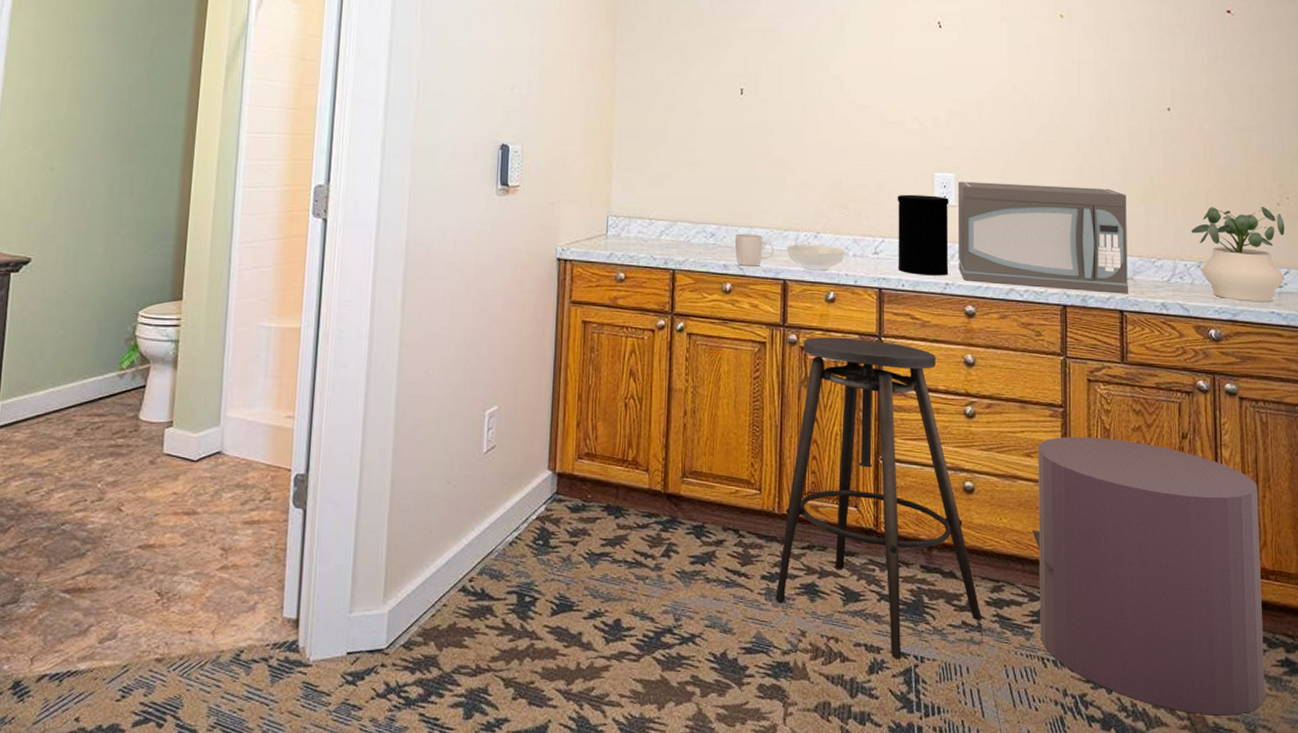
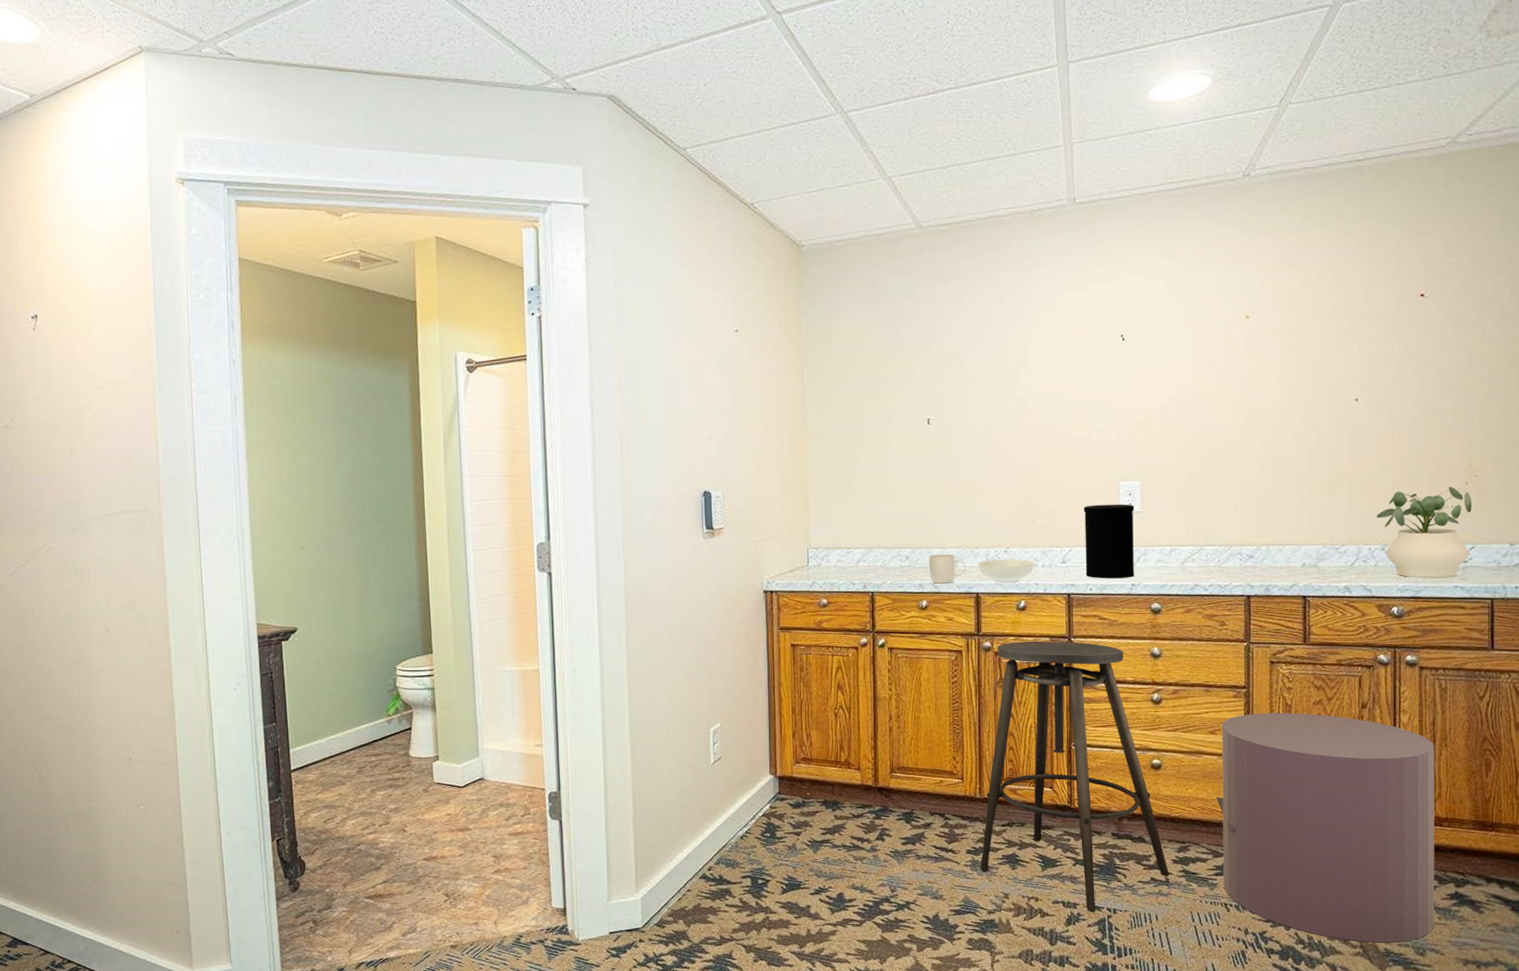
microwave: present [957,181,1128,294] -> none [1142,482,1311,582]

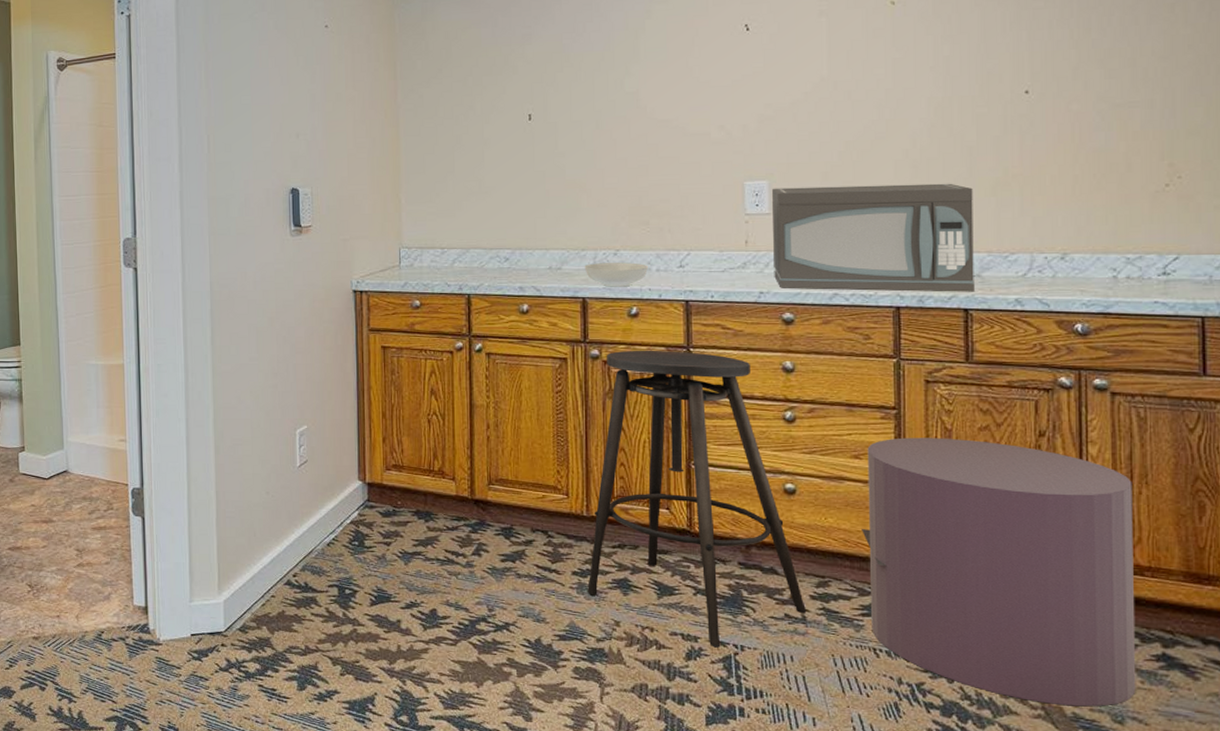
mug: present [928,554,966,584] -> none [529,255,572,287]
canister: present [1083,504,1134,579] -> none [703,205,762,286]
microwave: none [1142,482,1311,582] -> present [771,183,974,292]
potted plant: present [1377,487,1472,579] -> none [1054,189,1174,293]

